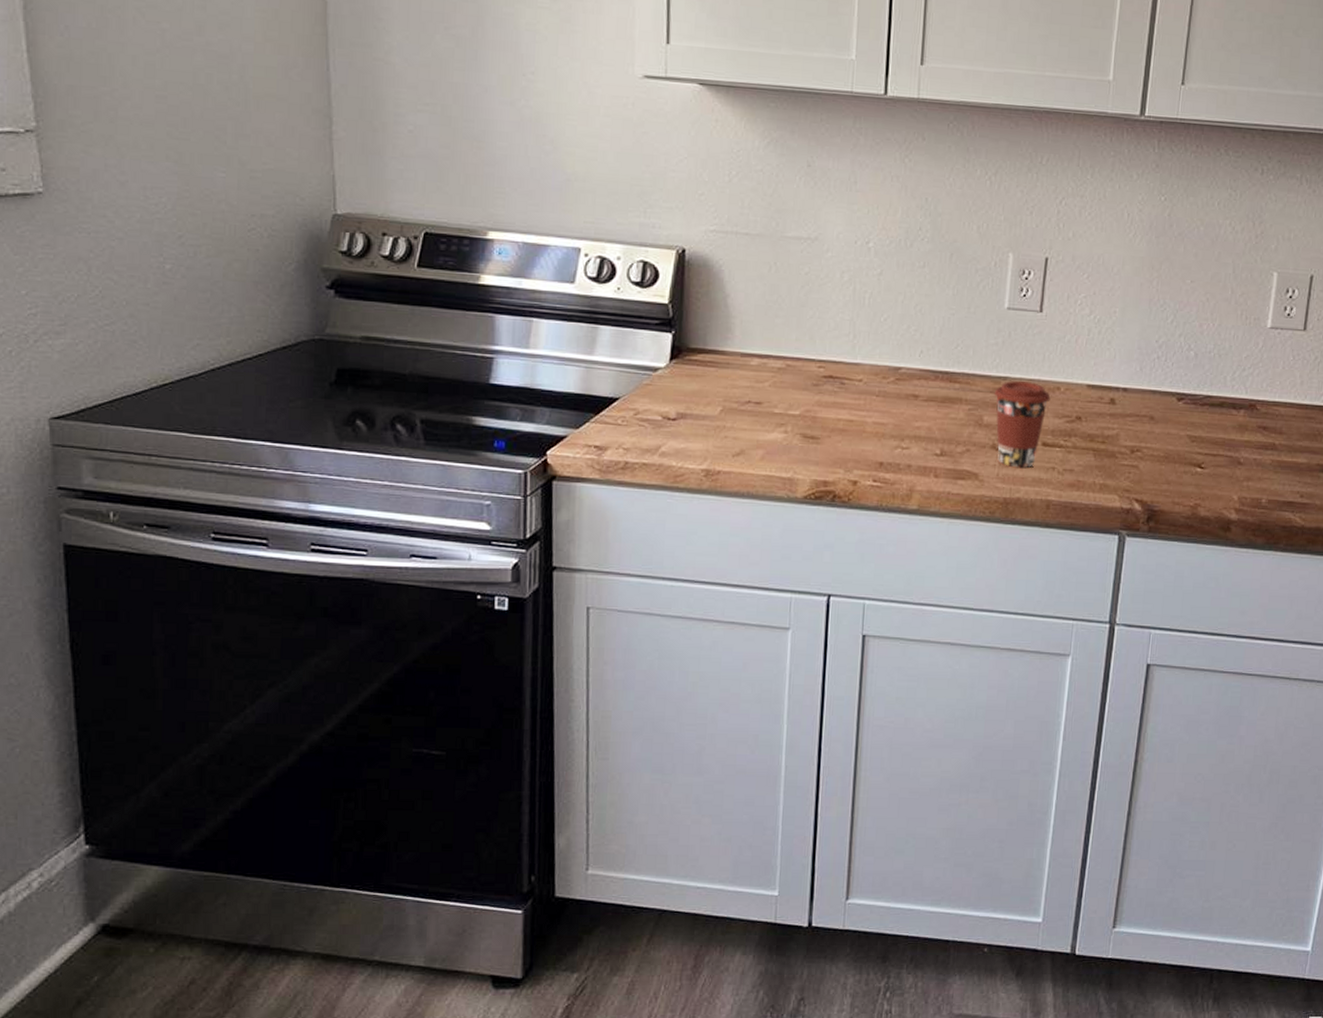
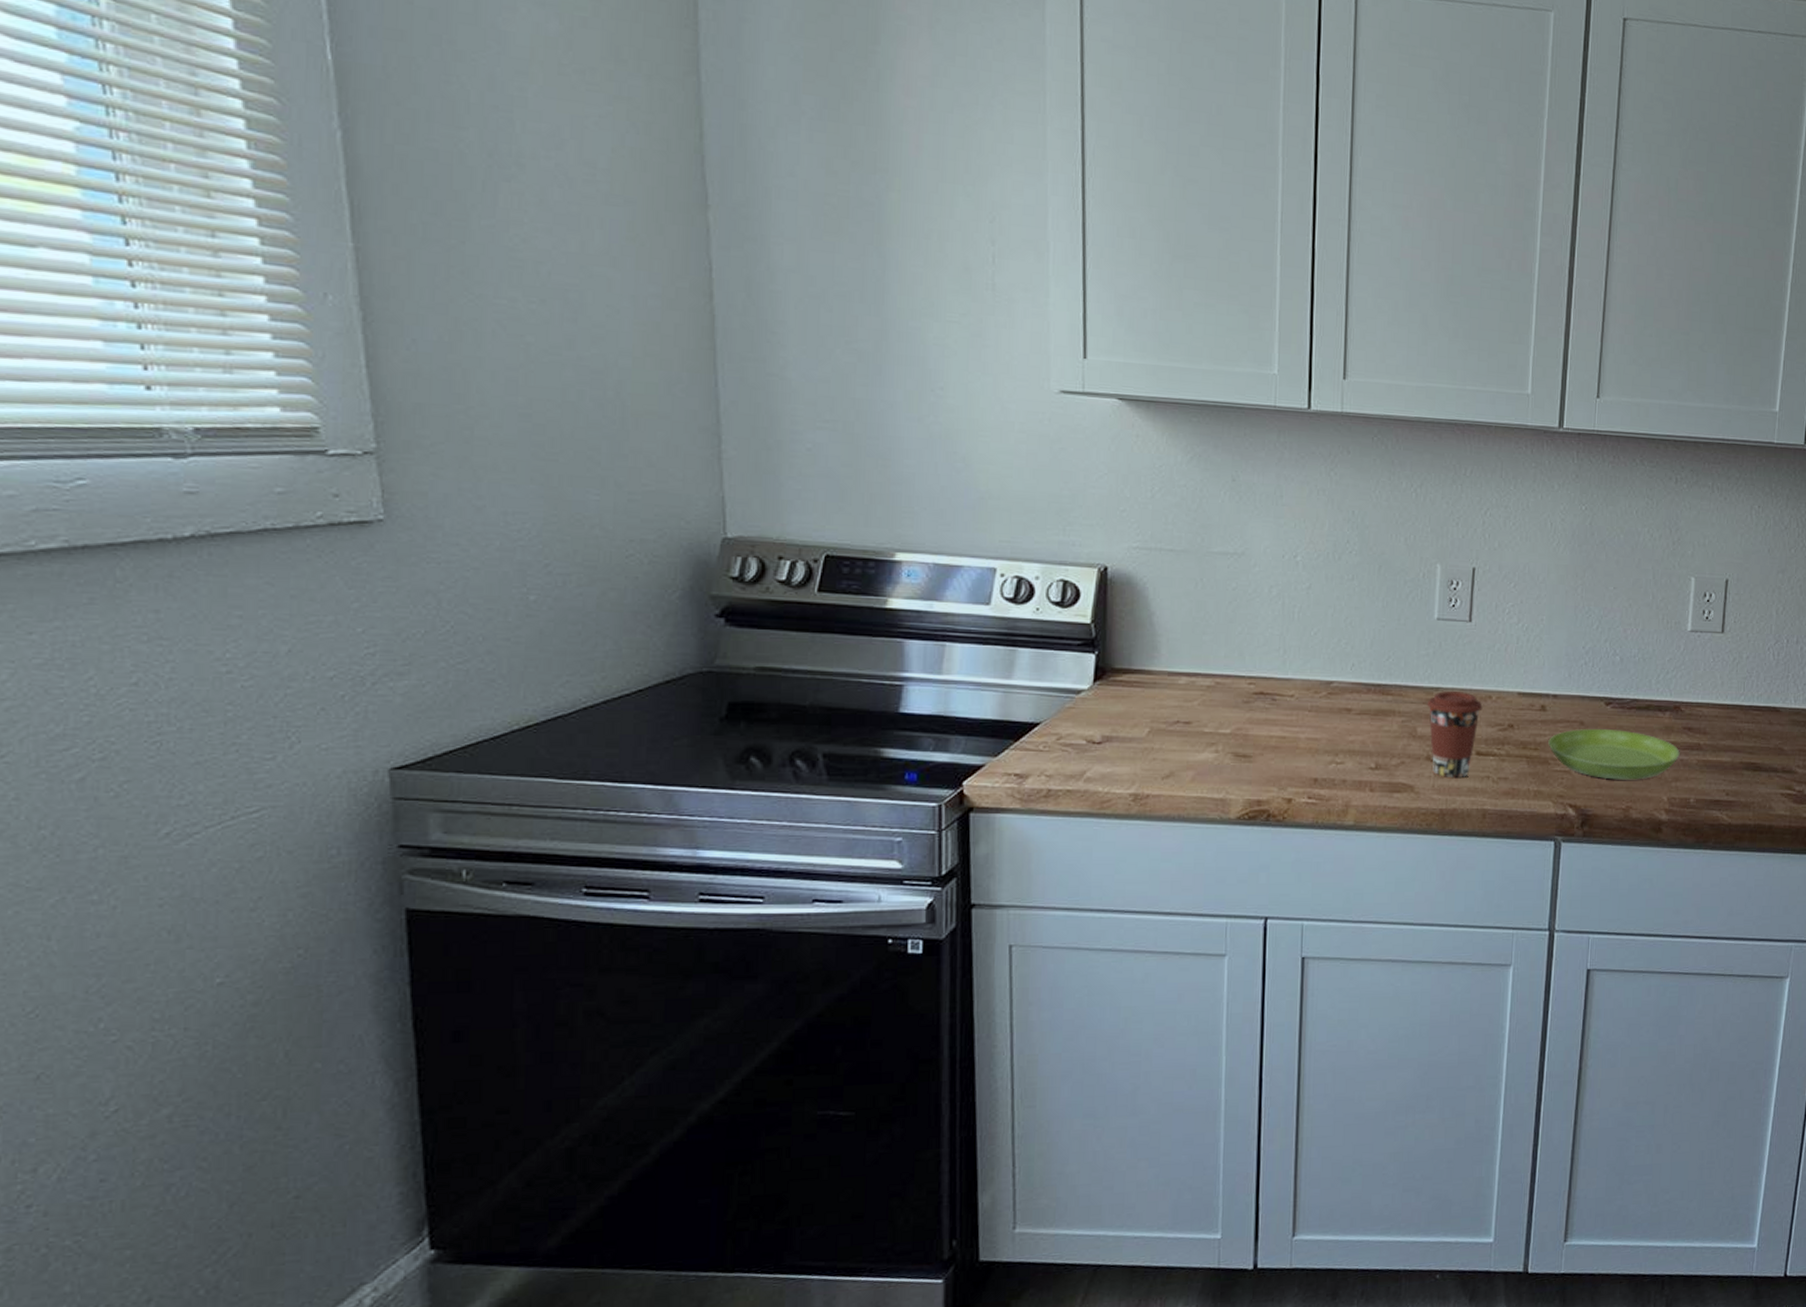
saucer: none [1116,423,1254,478] -> present [1548,728,1680,780]

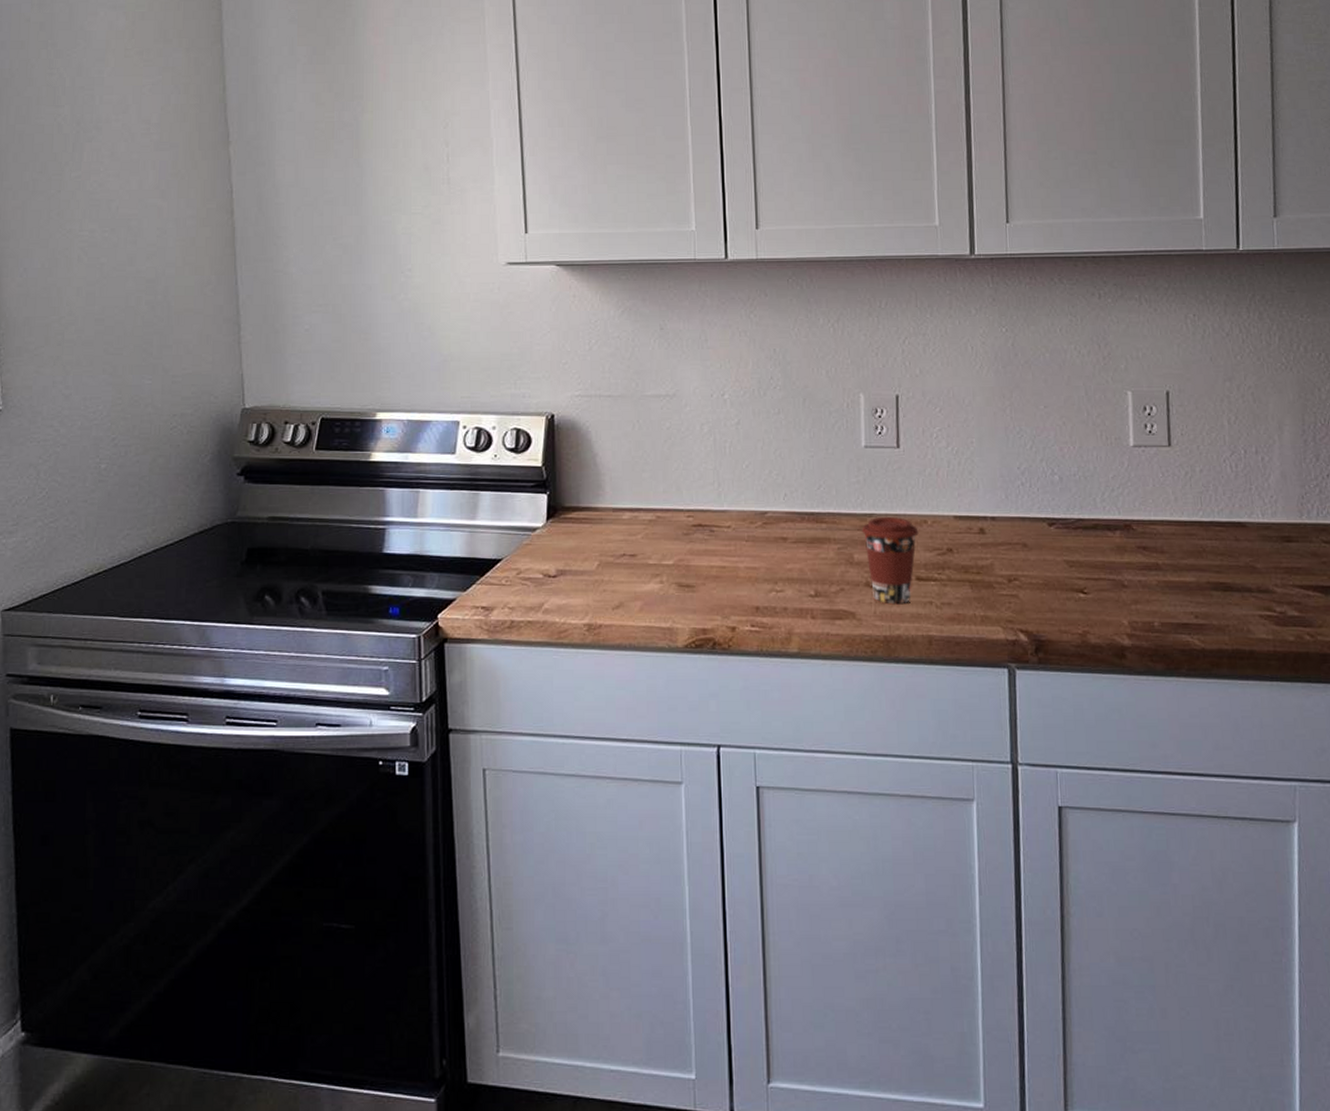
saucer: present [1548,728,1680,780] -> none [991,550,1137,603]

